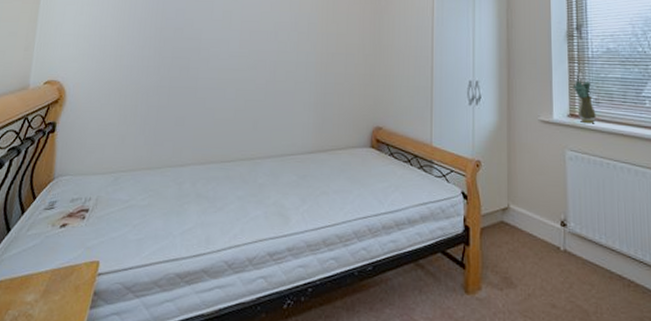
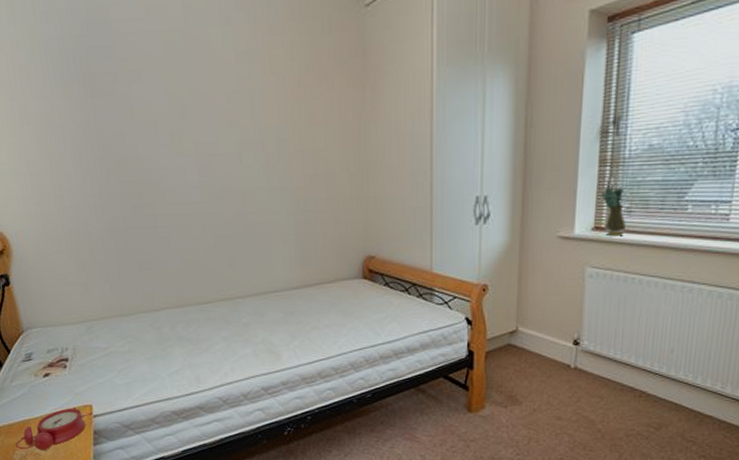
alarm clock: none [10,262,97,312] -> present [15,407,92,451]

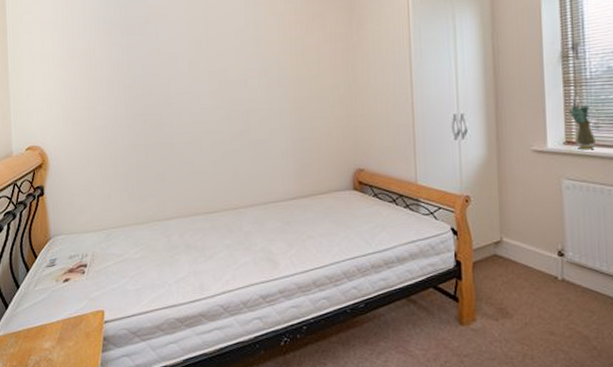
alarm clock: present [15,407,92,451] -> none [31,312,103,357]

